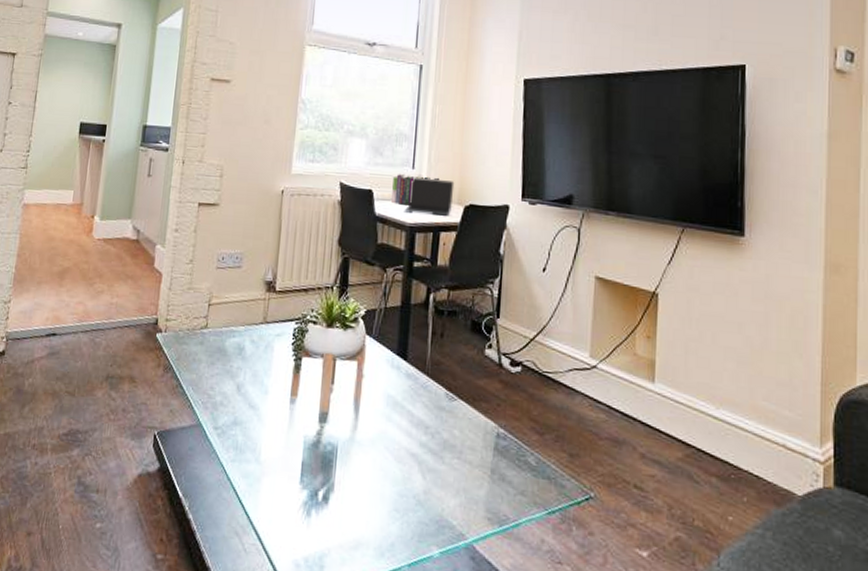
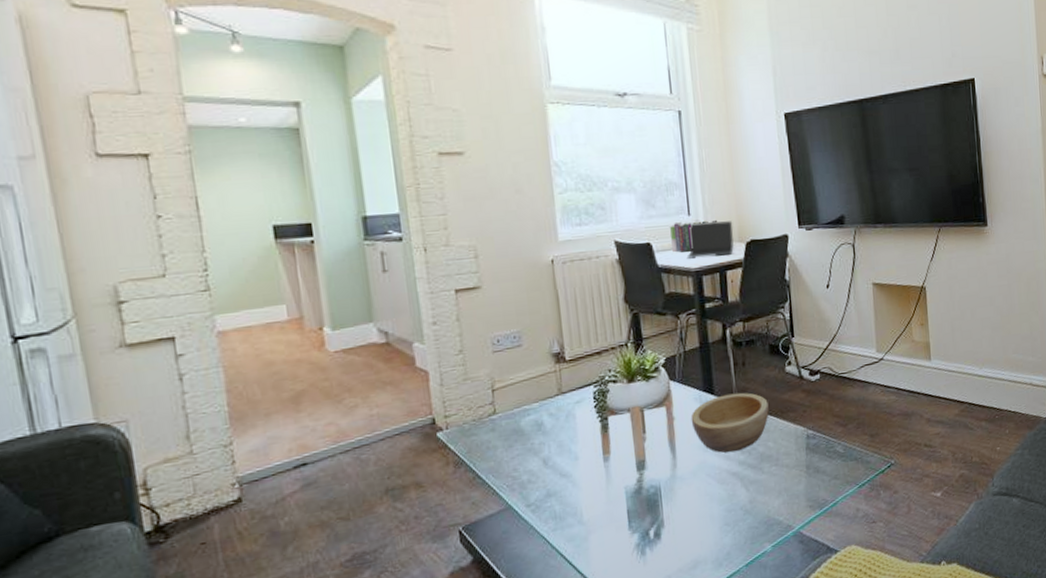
bowl: none [379,363,461,431] -> present [690,392,769,453]

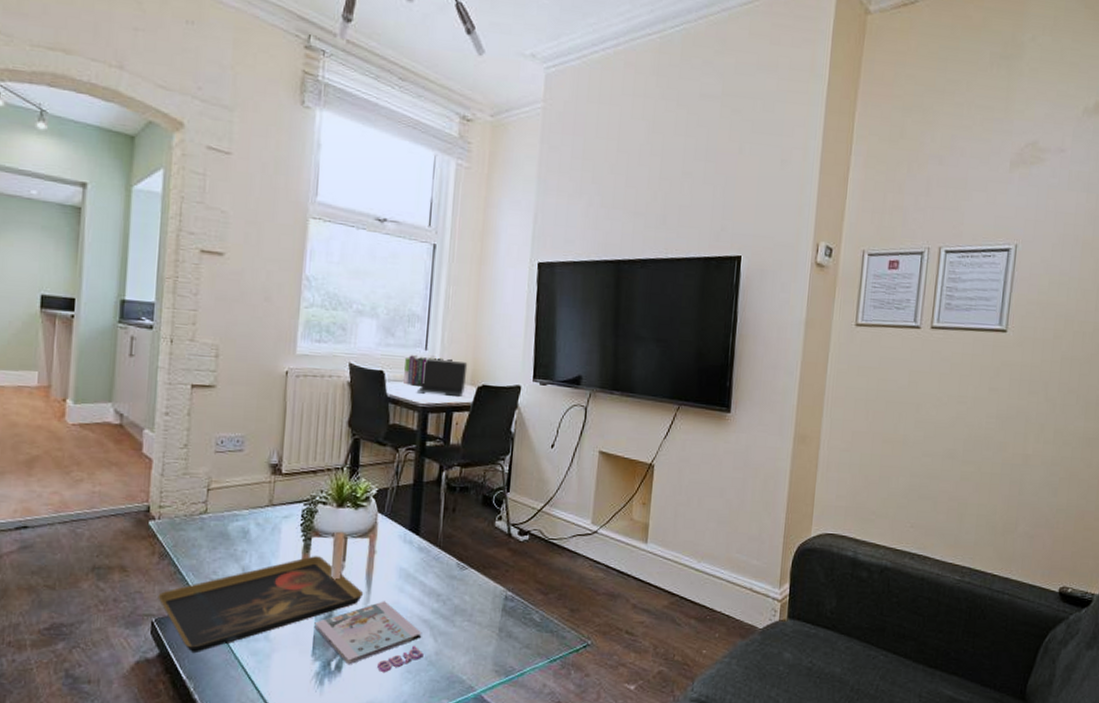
decorative tray: none [460,433,670,553] -> present [158,556,364,654]
magazine: none [626,463,738,531] -> present [314,601,424,672]
bowl: present [690,392,769,453] -> none [391,537,472,599]

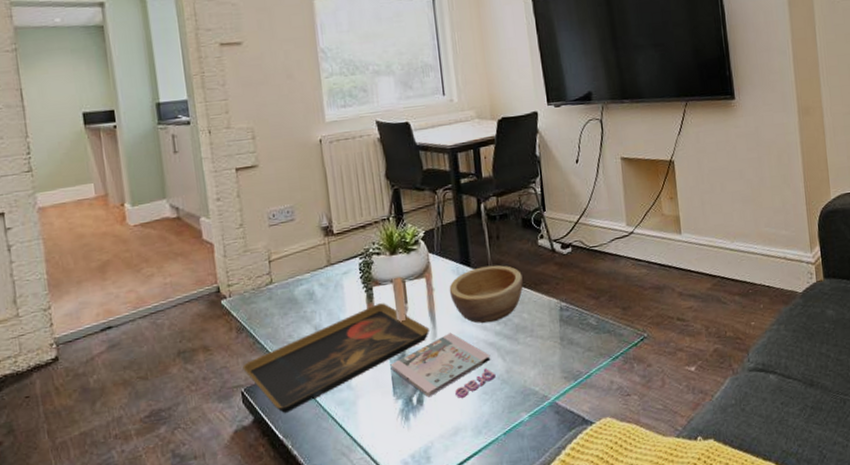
bowl: none [391,537,472,599] -> present [449,265,523,324]
books: present [403,354,452,386] -> none [427,98,470,132]
laptop: present [418,358,468,397] -> none [443,100,487,136]

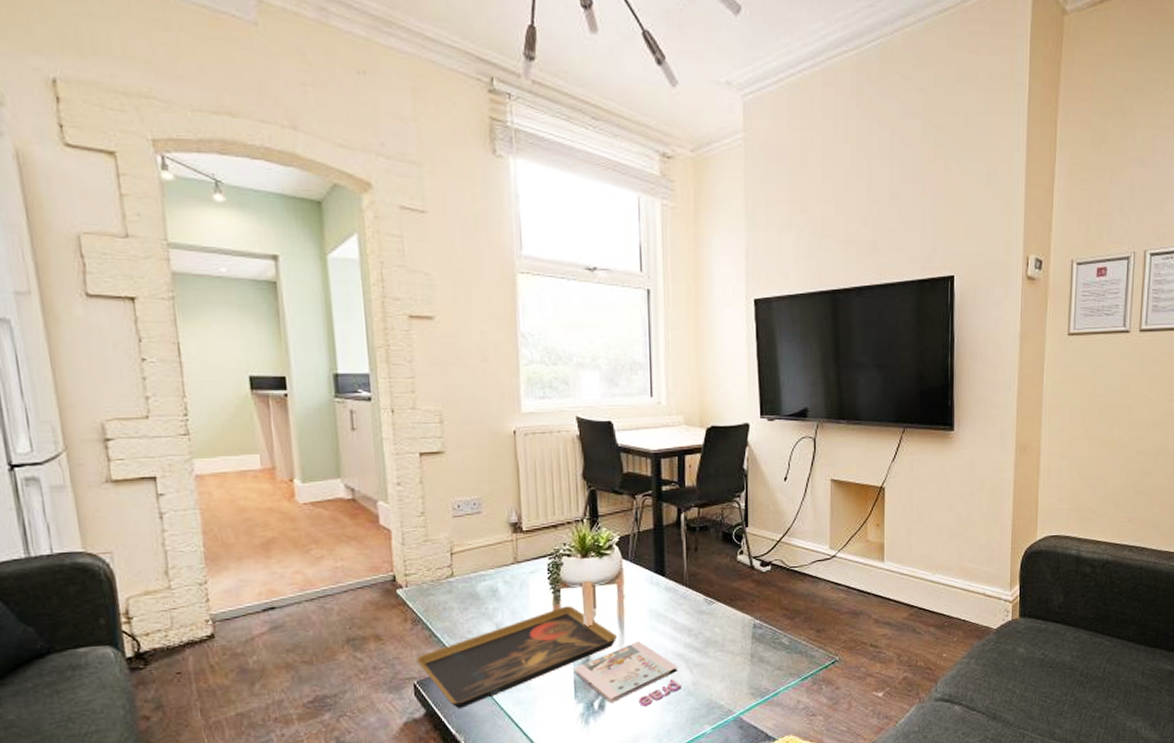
bowl: present [449,265,523,324] -> none [641,577,718,635]

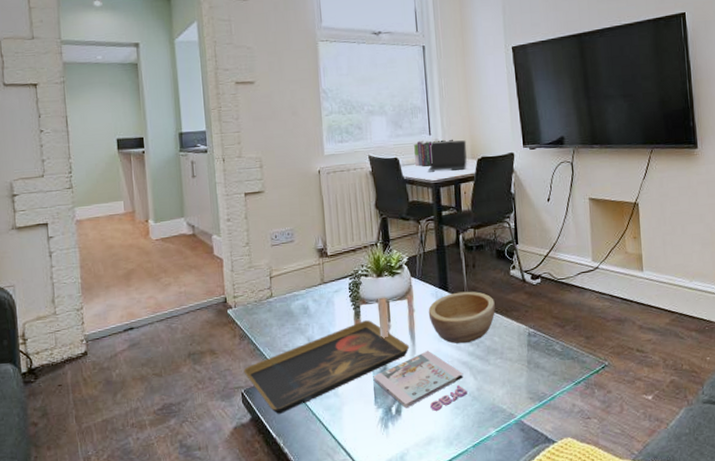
books: none [632,402,679,433] -> present [414,139,453,167]
bowl: none [641,577,718,635] -> present [428,291,495,344]
laptop: none [648,404,695,440] -> present [428,140,468,172]

